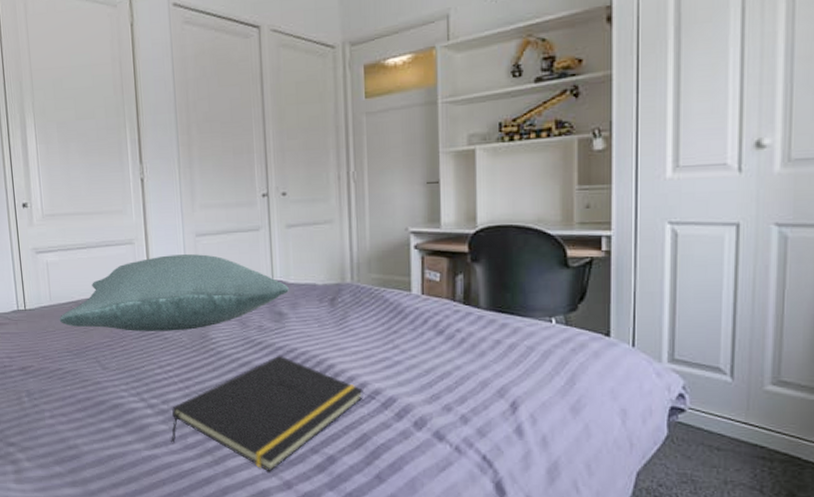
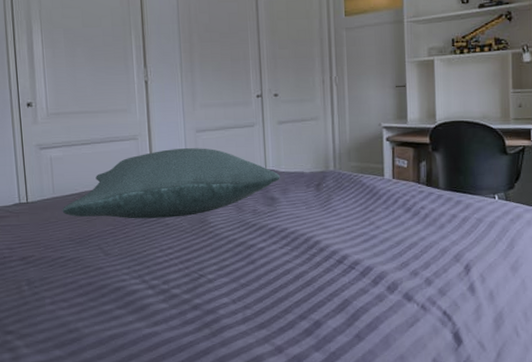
notepad: present [171,355,363,472] -> none [171,234,345,340]

